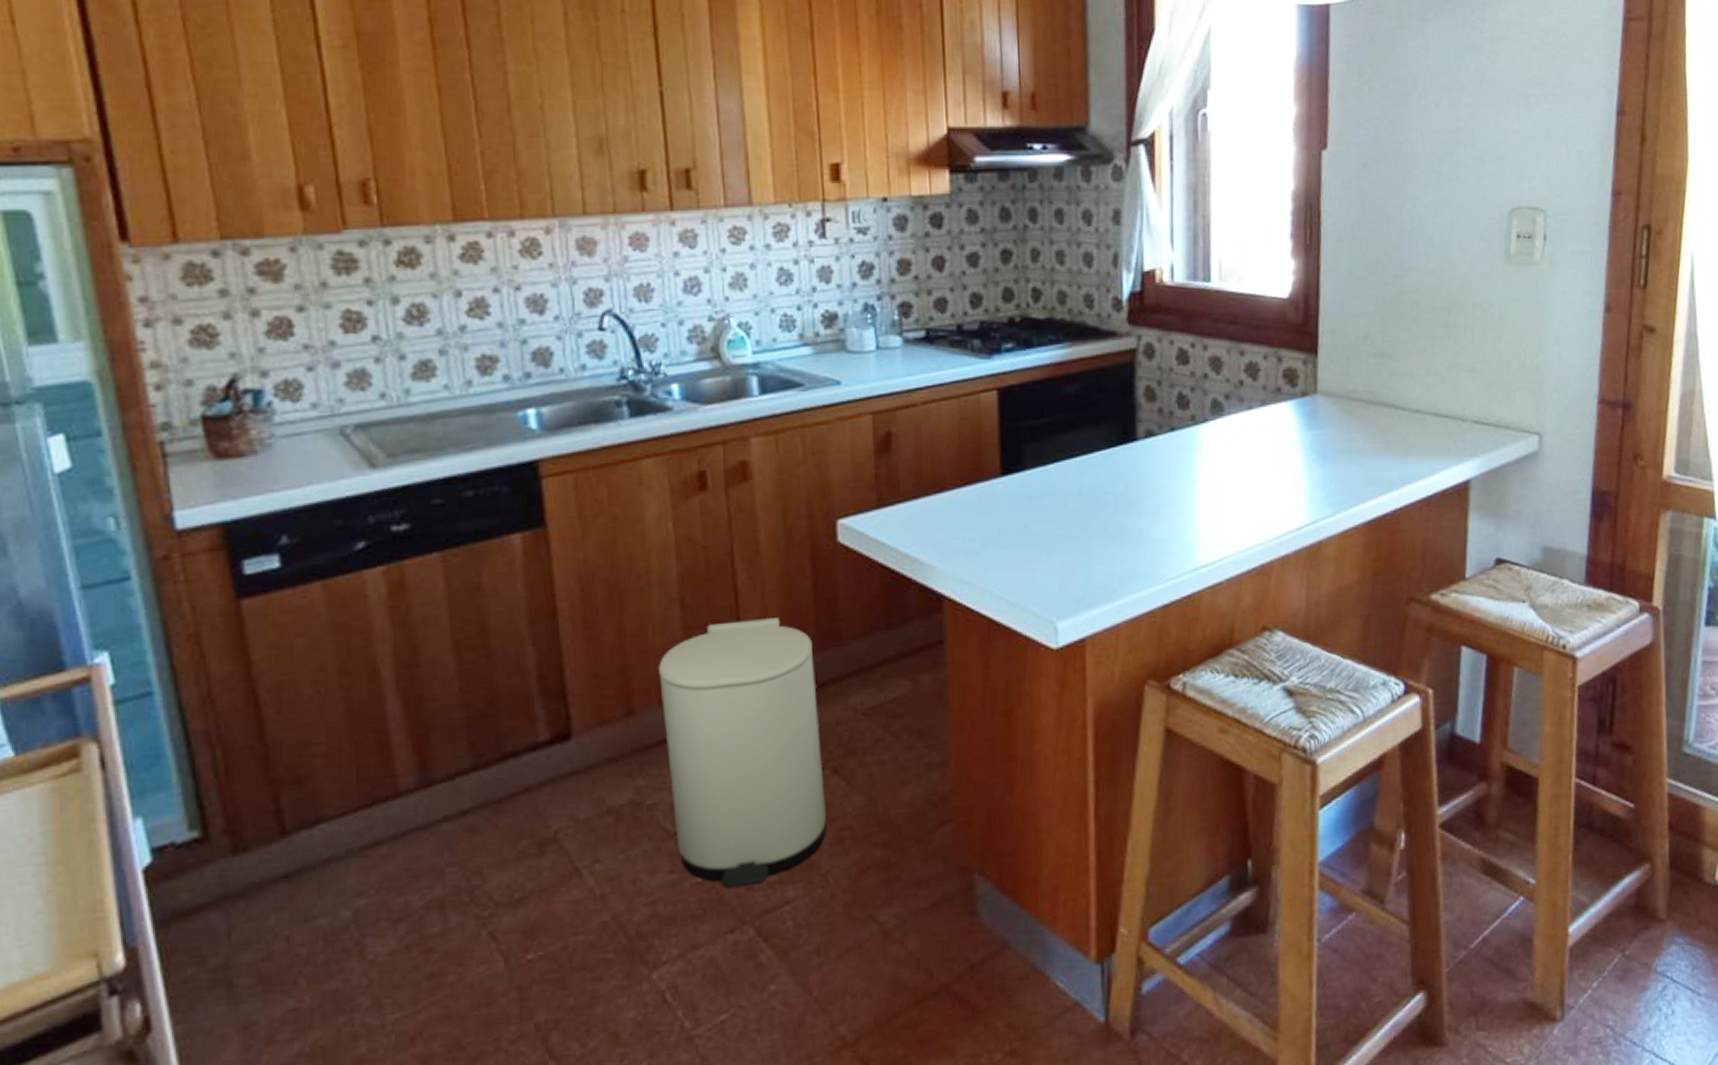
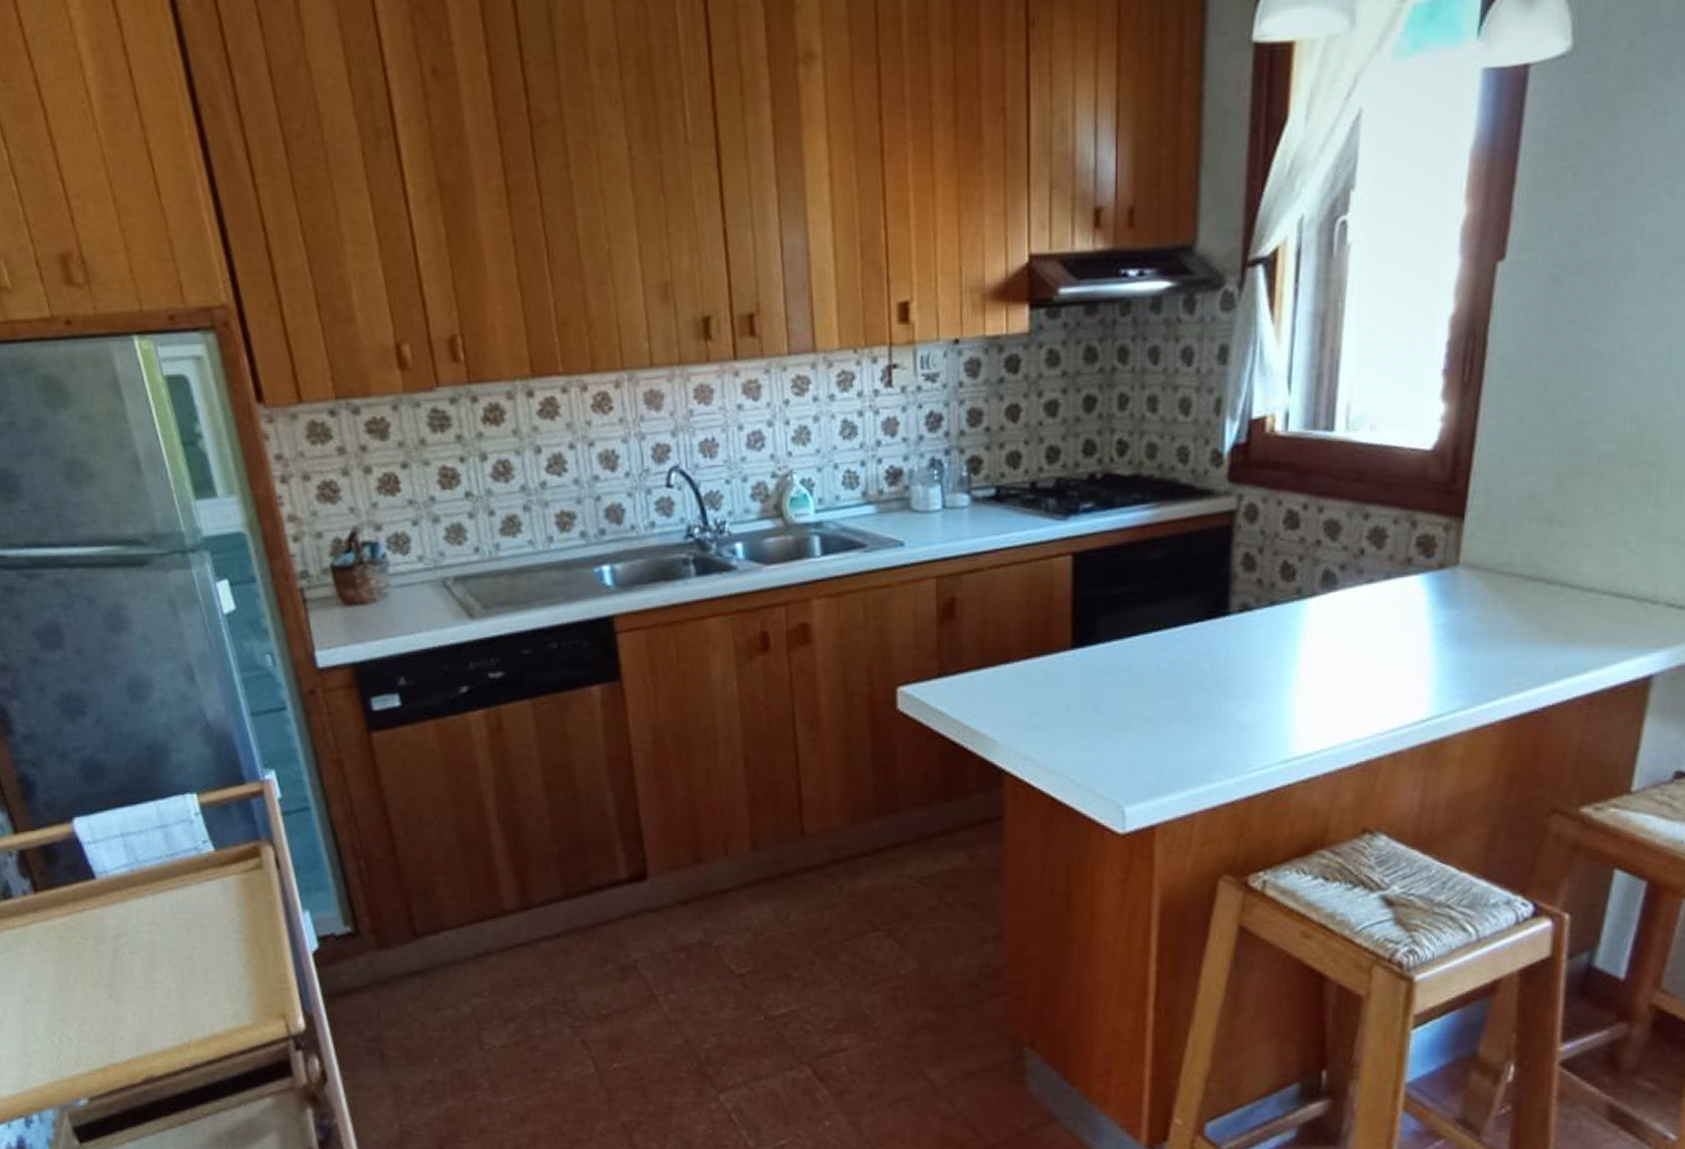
pedal bin: present [659,617,827,889] -> none [724,780,881,1031]

